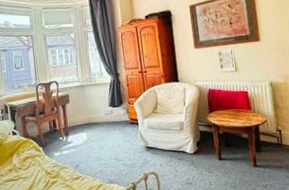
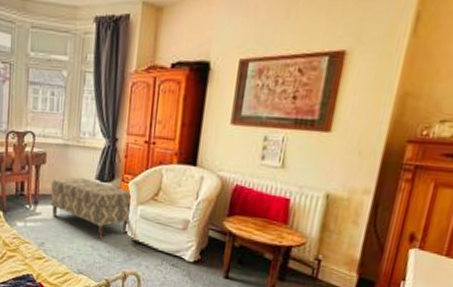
bench: none [76,107,142,152] -> present [49,177,133,239]

